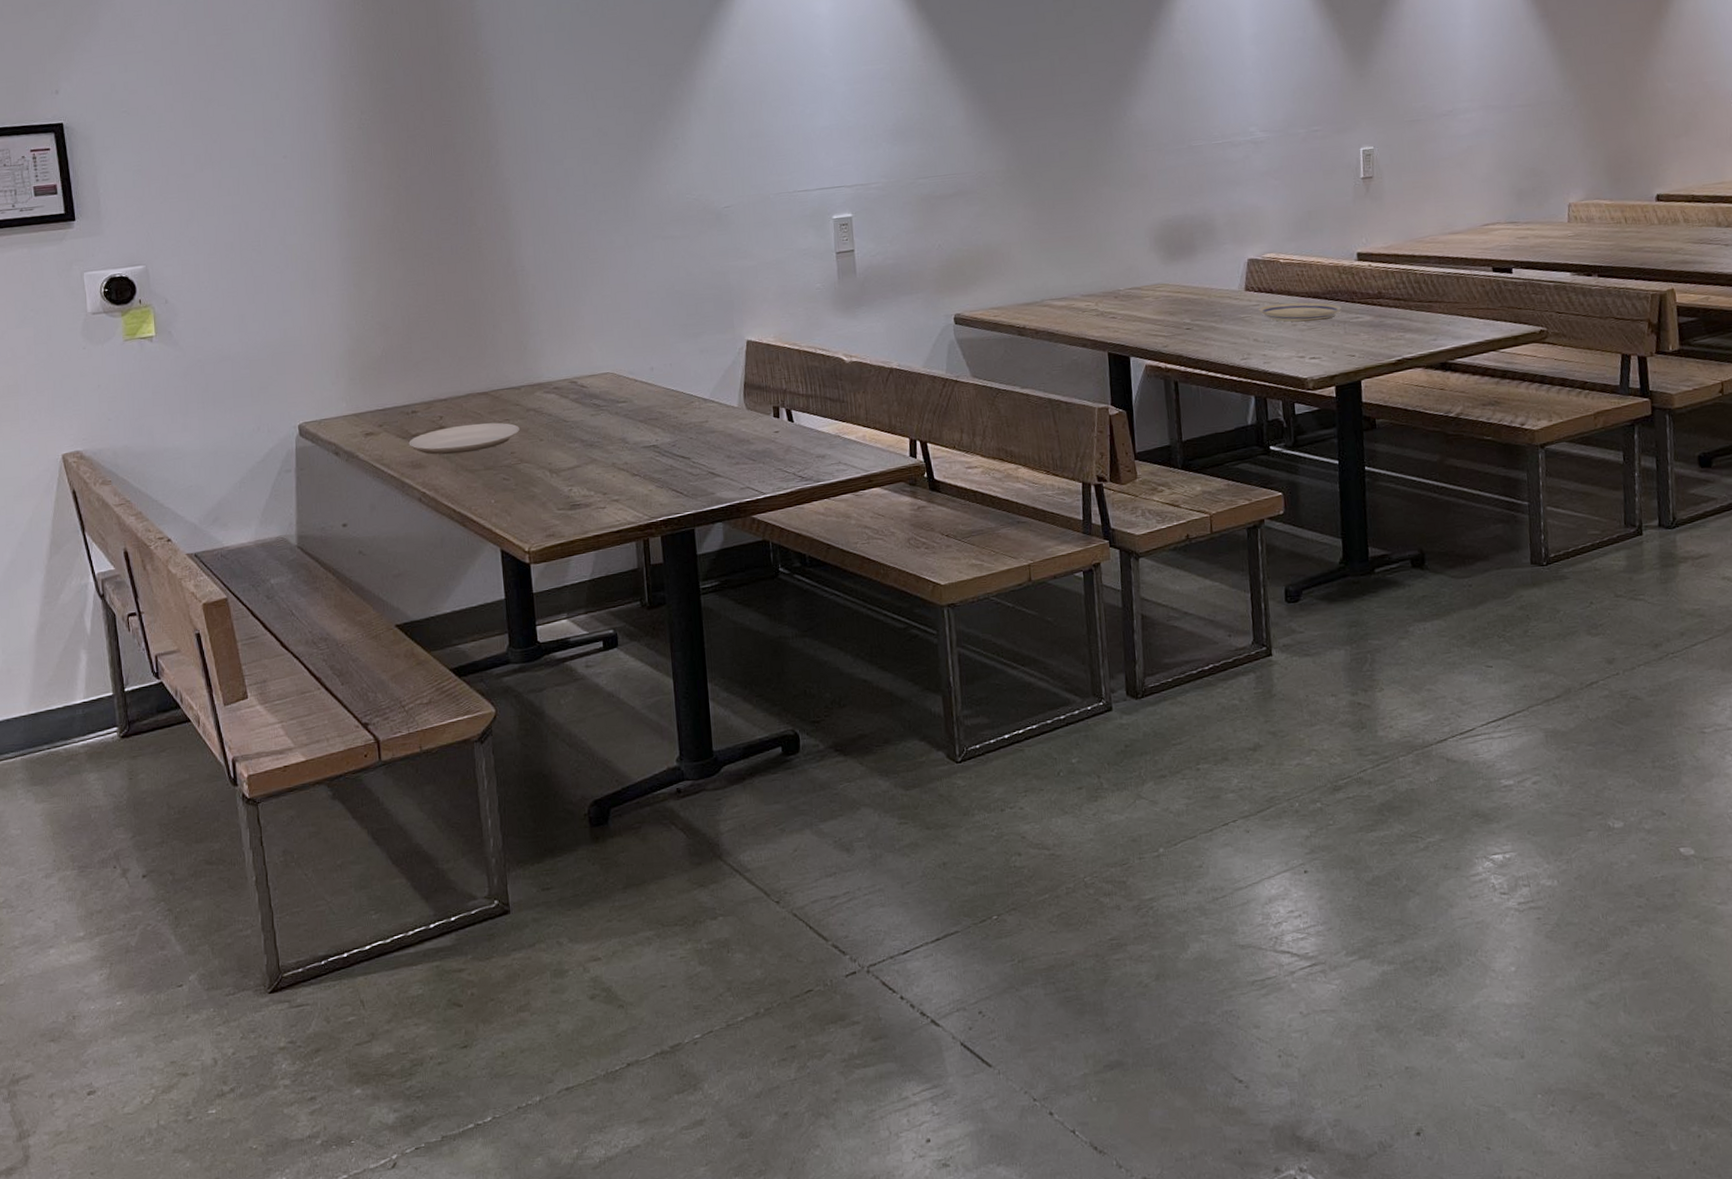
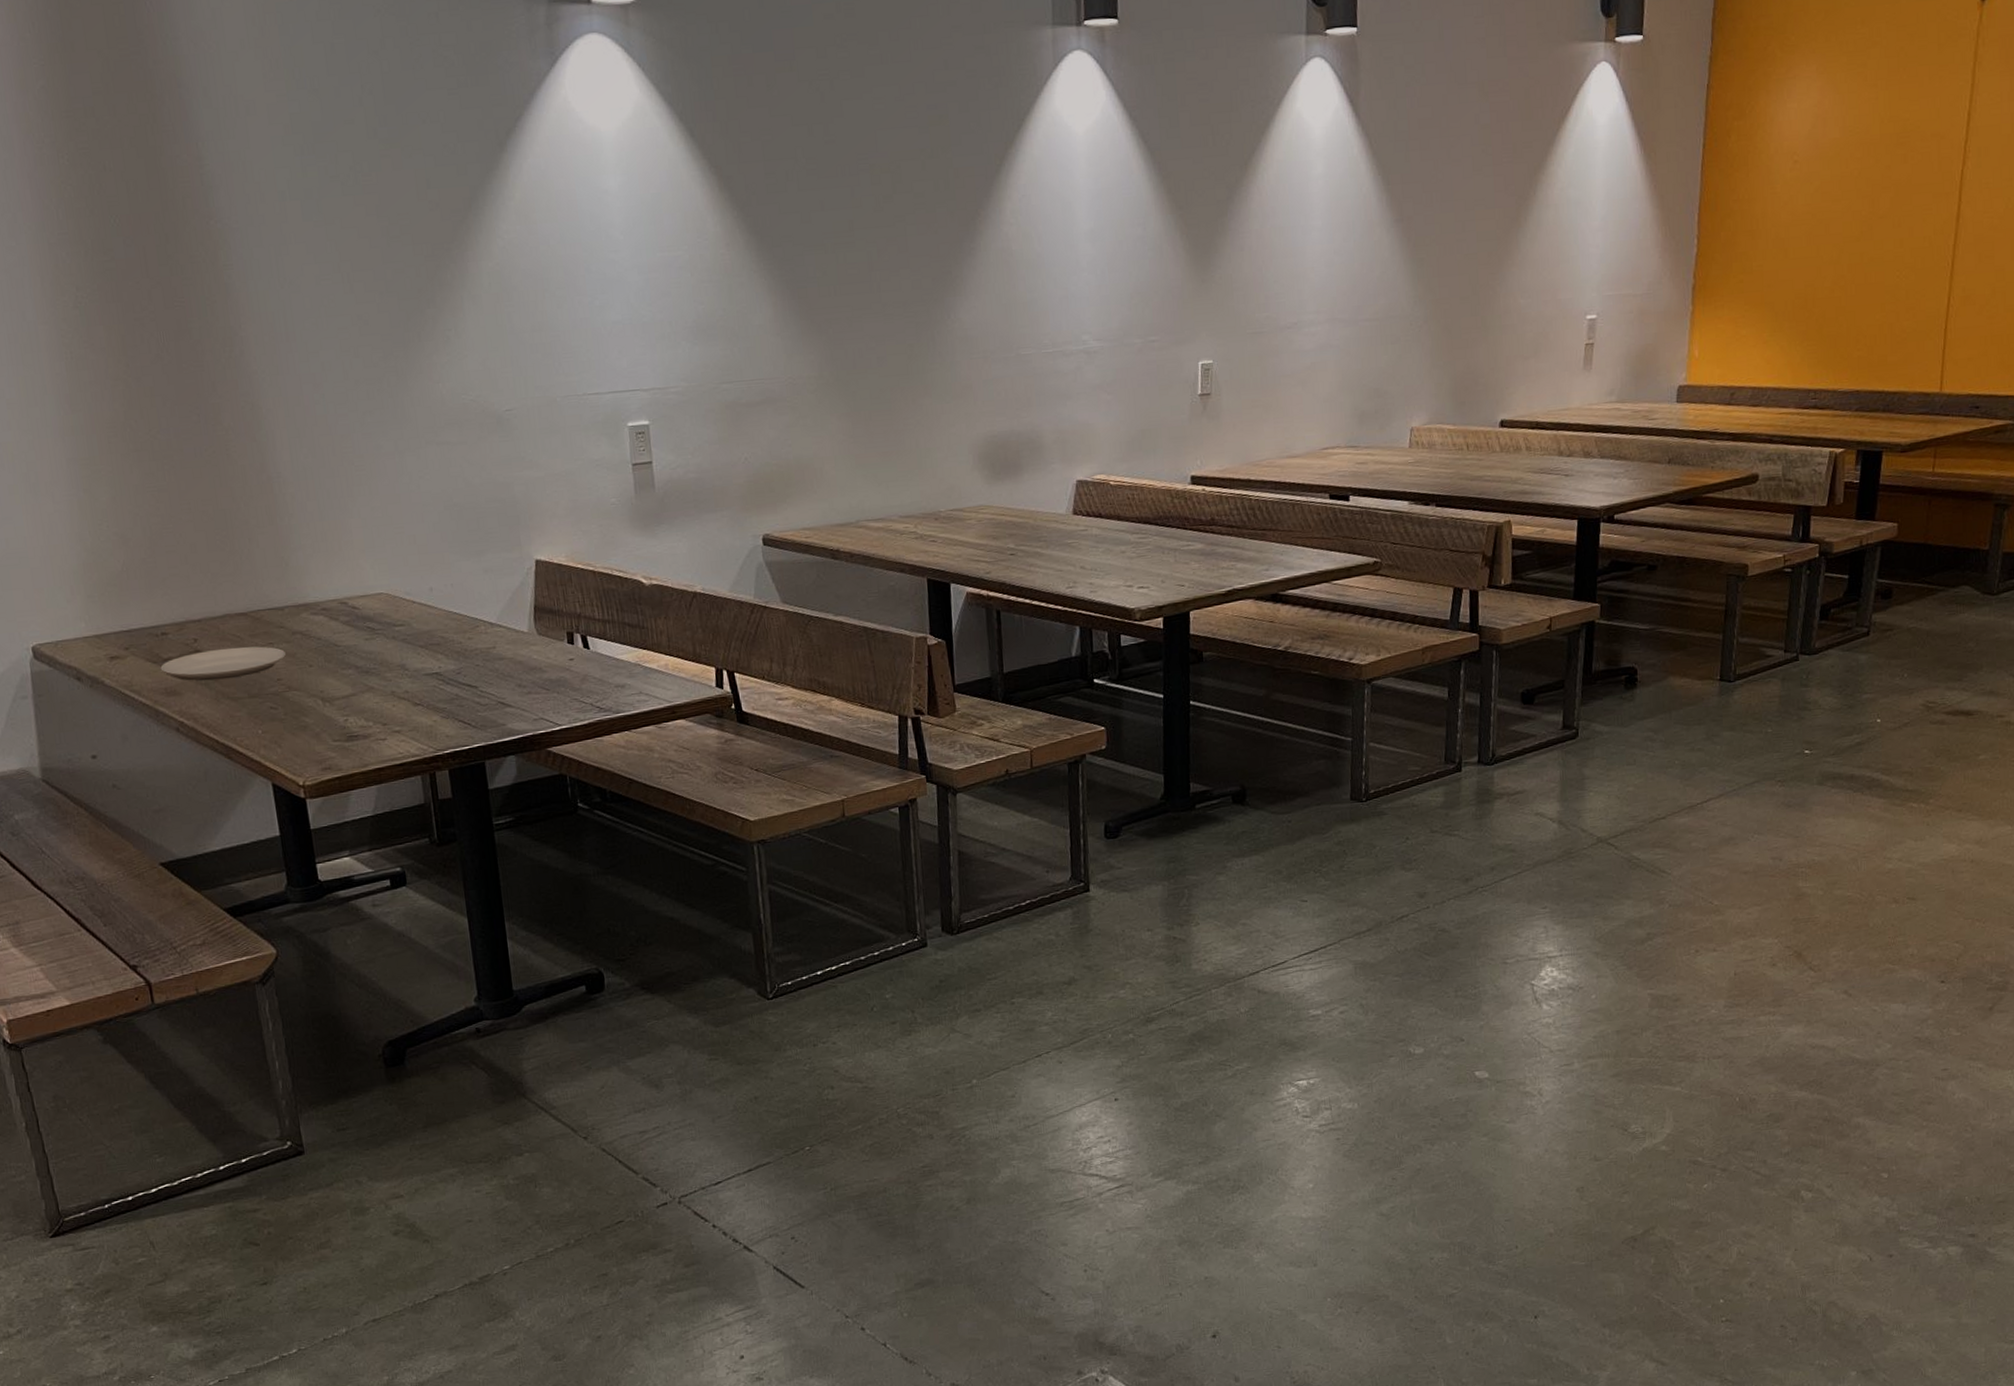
plate: present [1259,302,1341,322] -> none [1087,528,1172,549]

